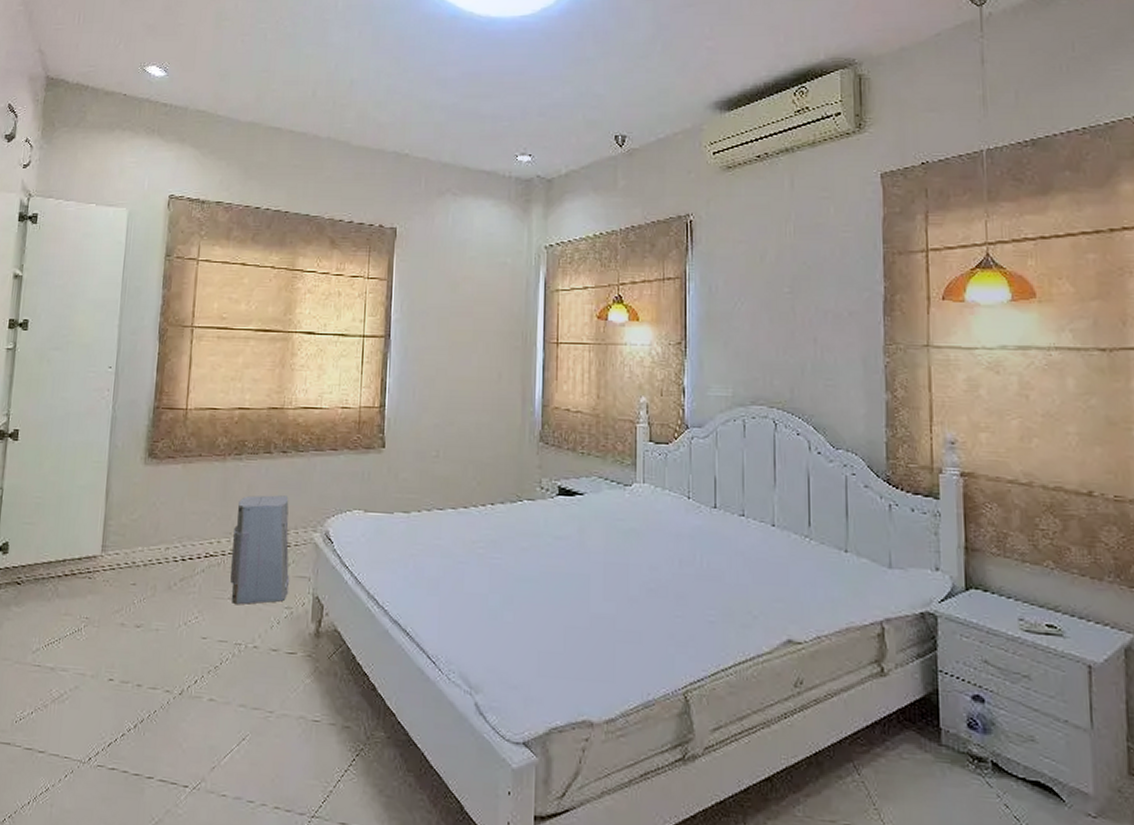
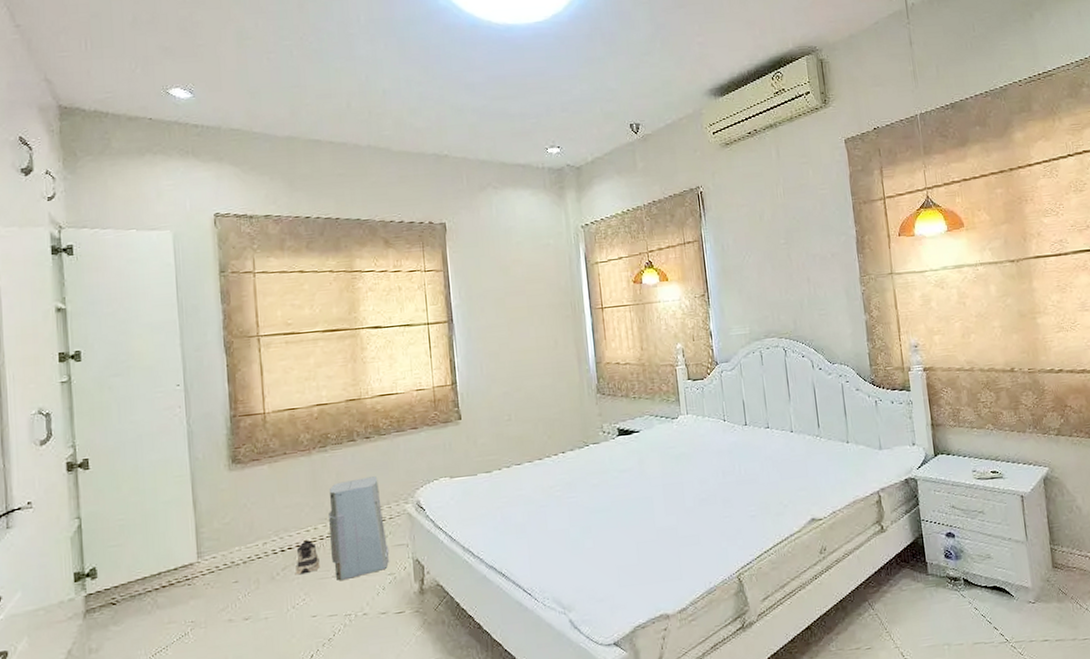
sneaker: none [193,553,218,590] -> present [296,540,320,575]

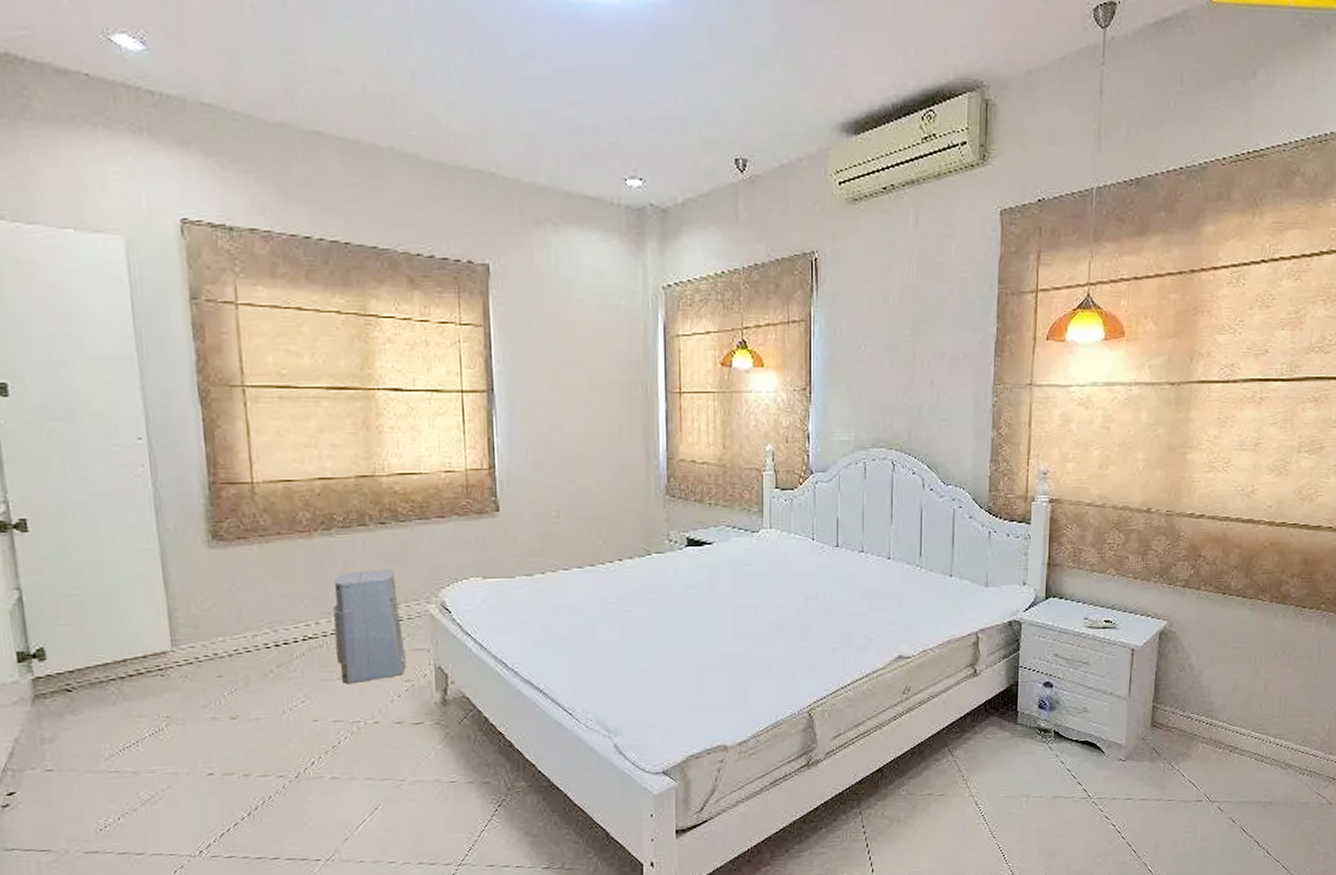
sneaker: present [296,540,320,575] -> none [293,636,323,674]

